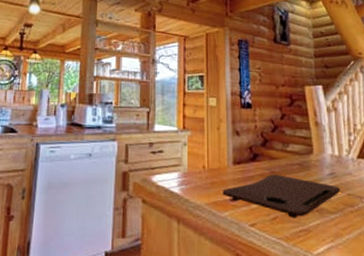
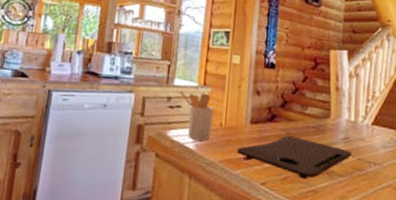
utensil holder: none [160,135,196,184] -> present [179,90,215,141]

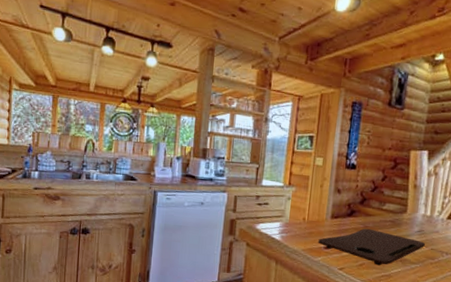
utensil holder: present [179,90,215,141] -> none [266,190,299,233]

